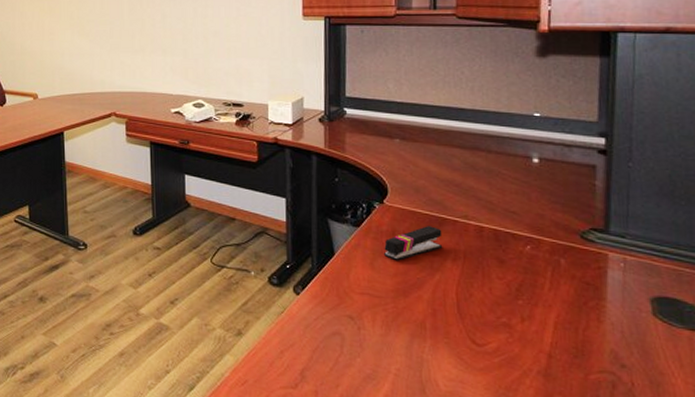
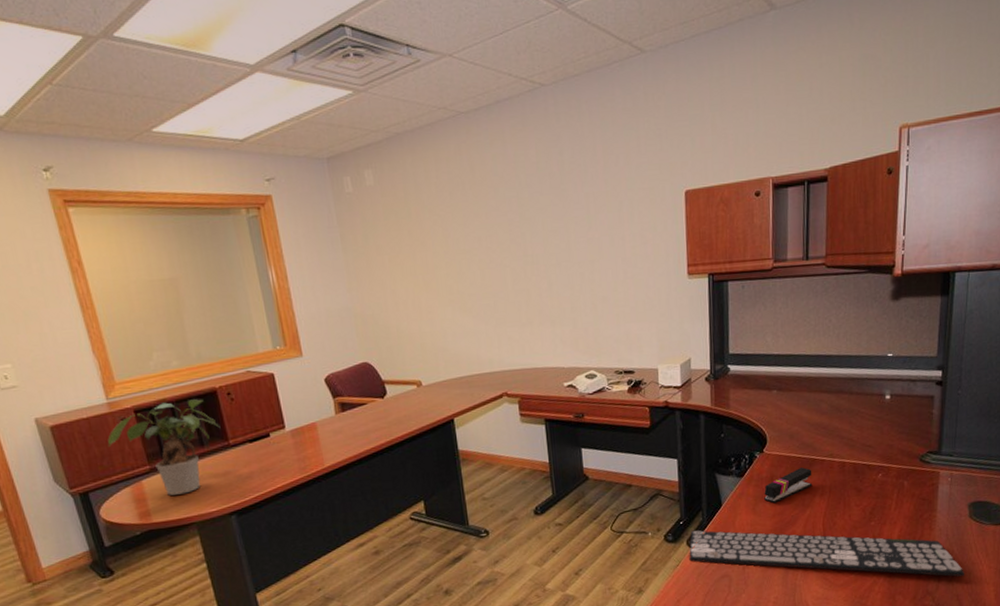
keyboard: none [295,277,650,387] -> present [689,530,964,577]

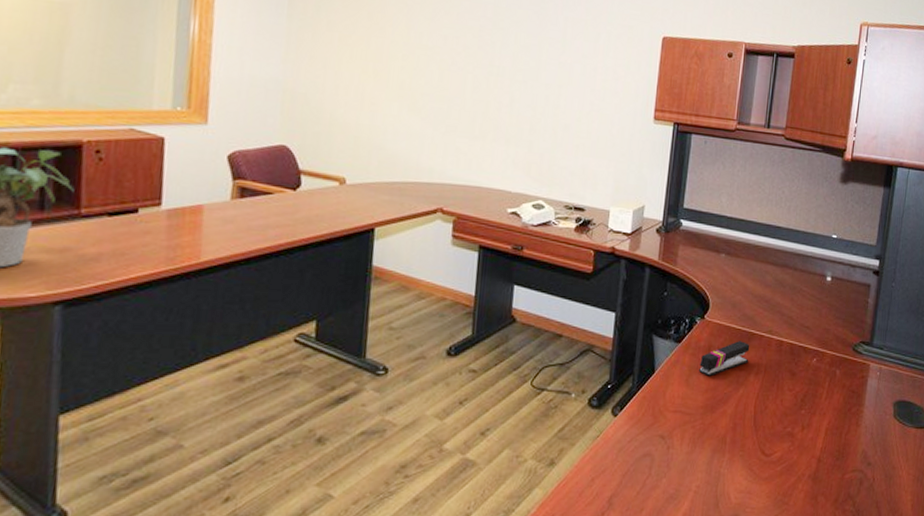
keyboard: present [689,530,964,577] -> none [611,398,885,481]

